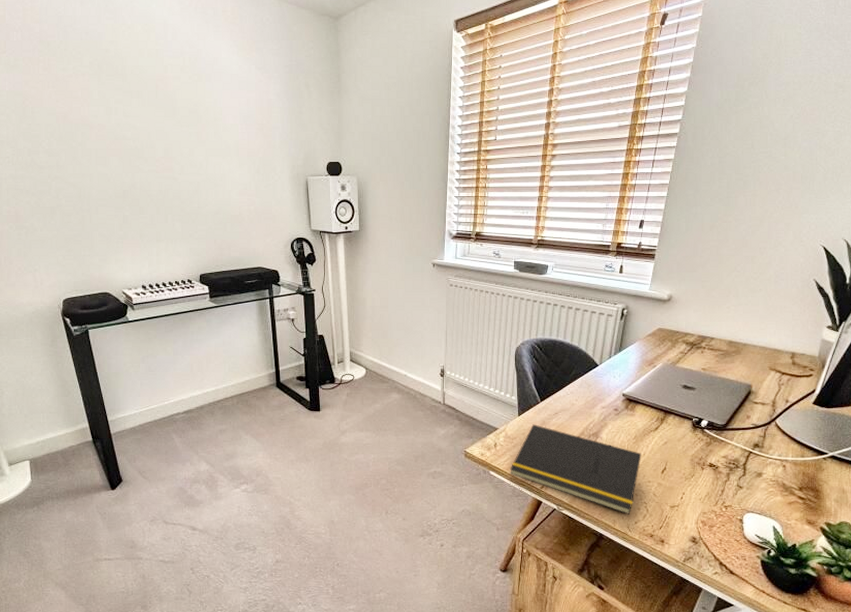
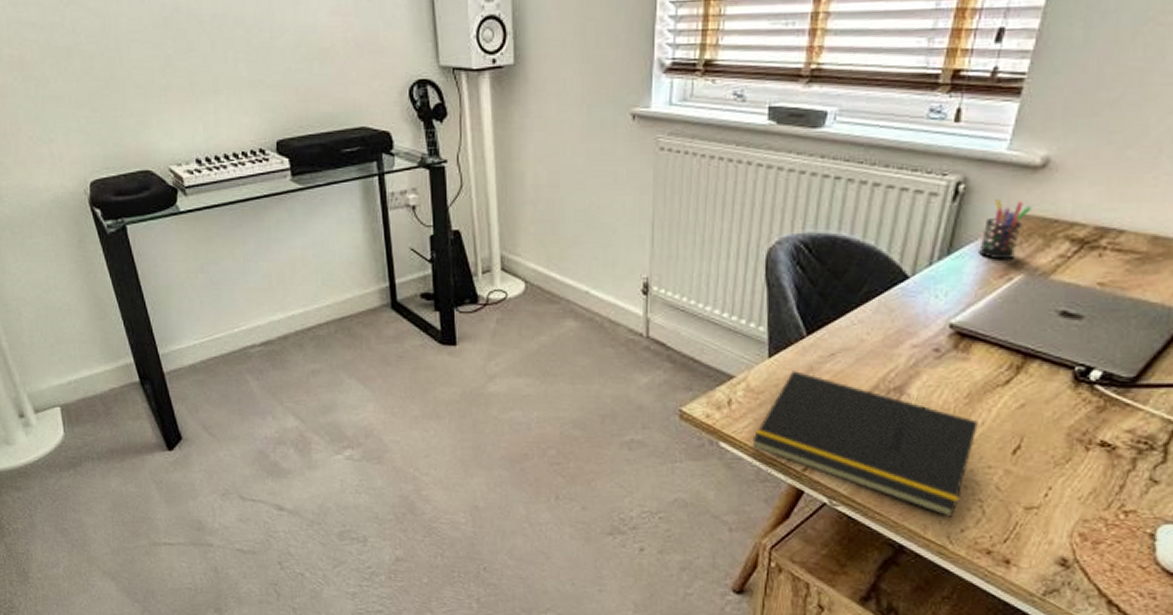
pen holder: none [637,319,664,355] -> present [979,199,1033,260]

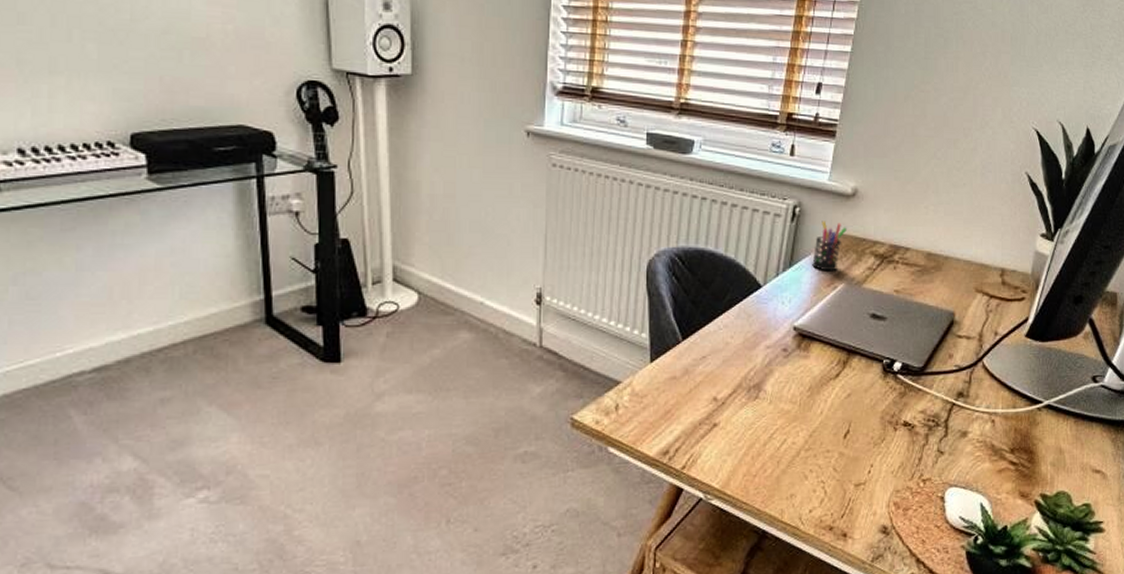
notepad: present [752,371,978,517] -> none [637,374,818,500]

